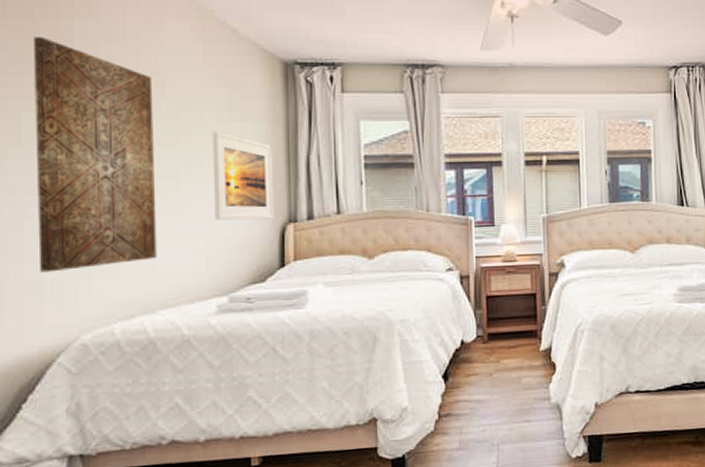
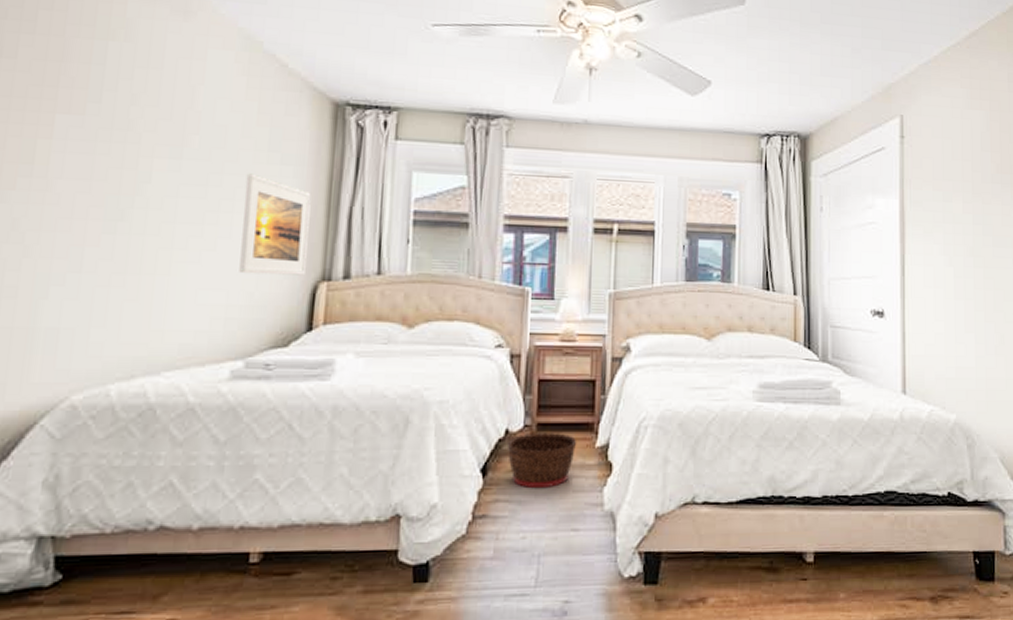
wall art: present [34,37,157,273] -> none [34,58,187,320]
basket: none [463,340,524,389] -> present [507,431,577,489]

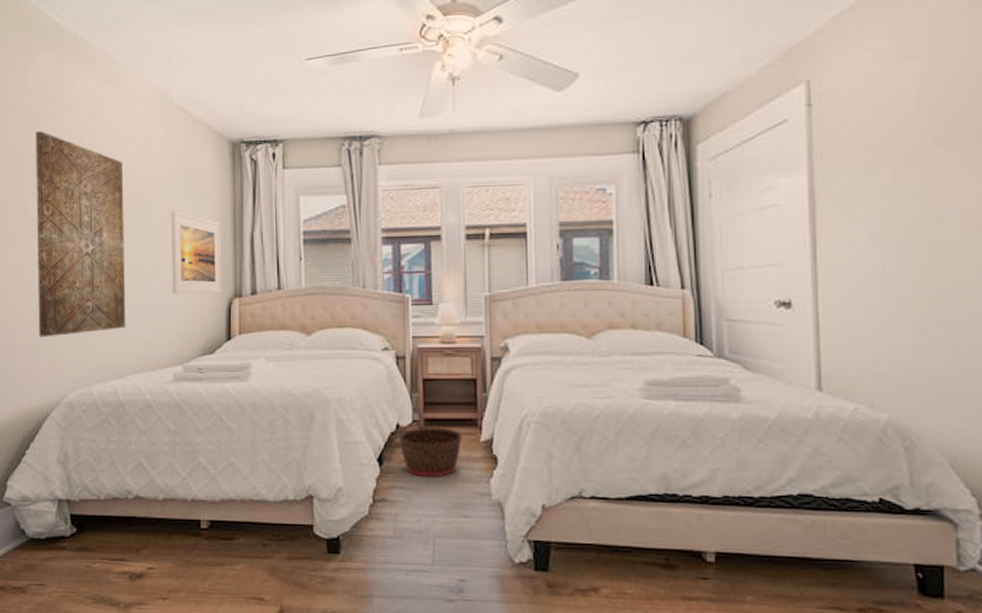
wall art: none [34,58,187,320] -> present [36,131,126,337]

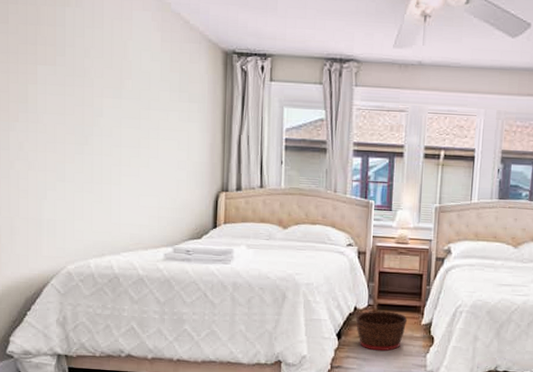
wall art: present [36,131,126,337] -> none [37,22,122,214]
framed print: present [170,210,221,294] -> none [165,109,211,187]

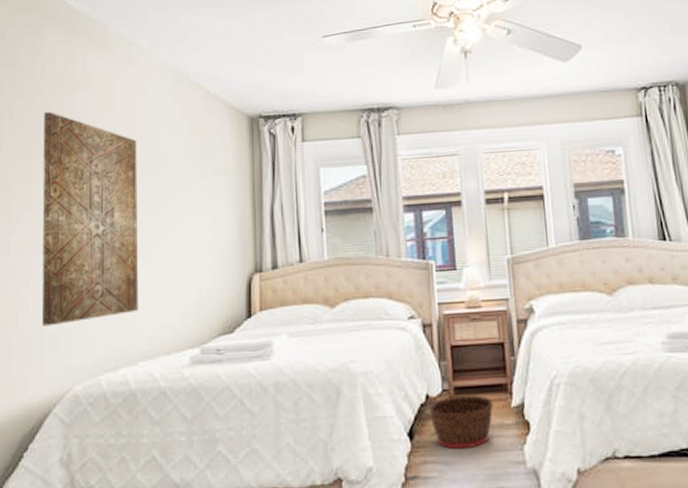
wall art: none [37,22,122,214] -> present [41,112,139,327]

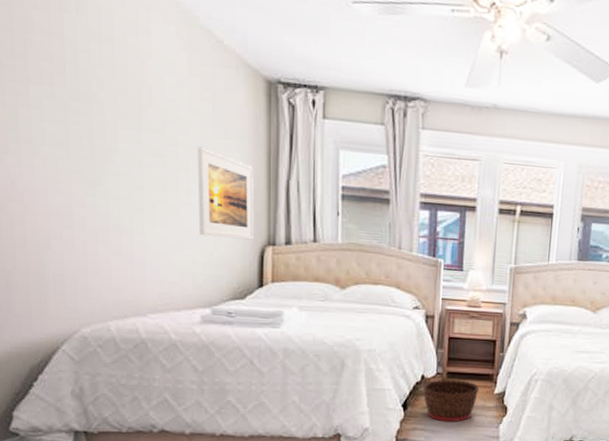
wall art: present [41,112,139,327] -> none [26,29,147,268]
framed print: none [187,186,241,273] -> present [197,146,254,240]

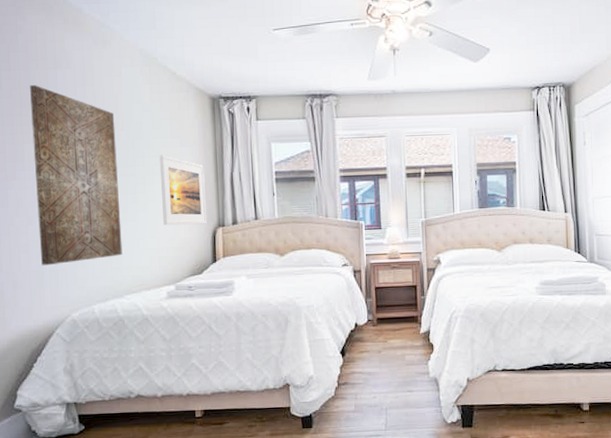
wall art: none [26,29,147,268] -> present [30,85,123,266]
basket: present [422,379,480,422] -> none [357,324,407,364]

